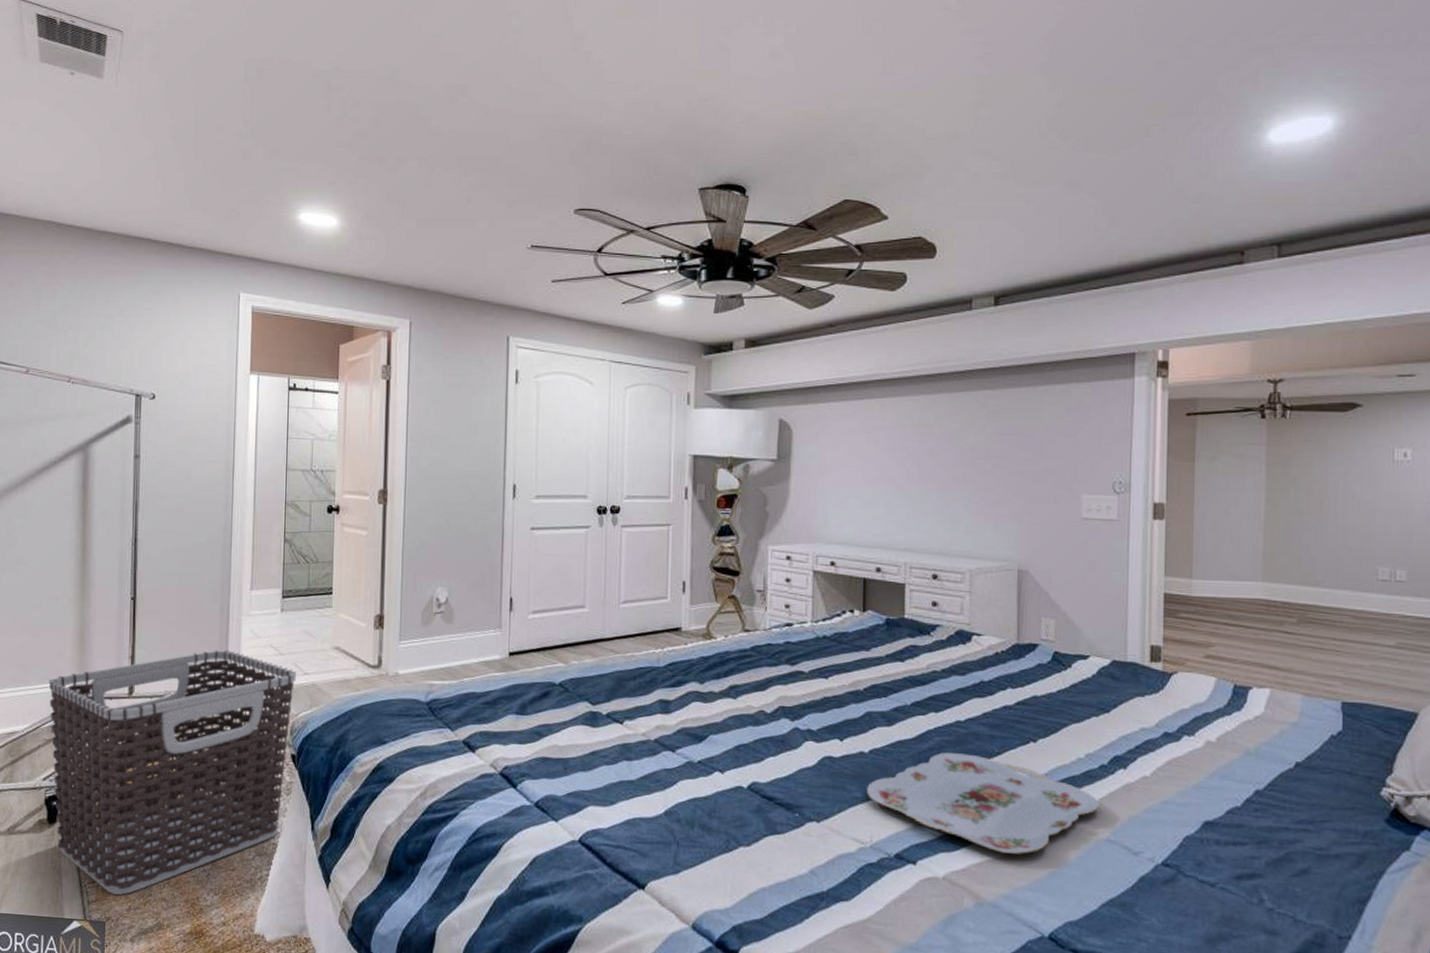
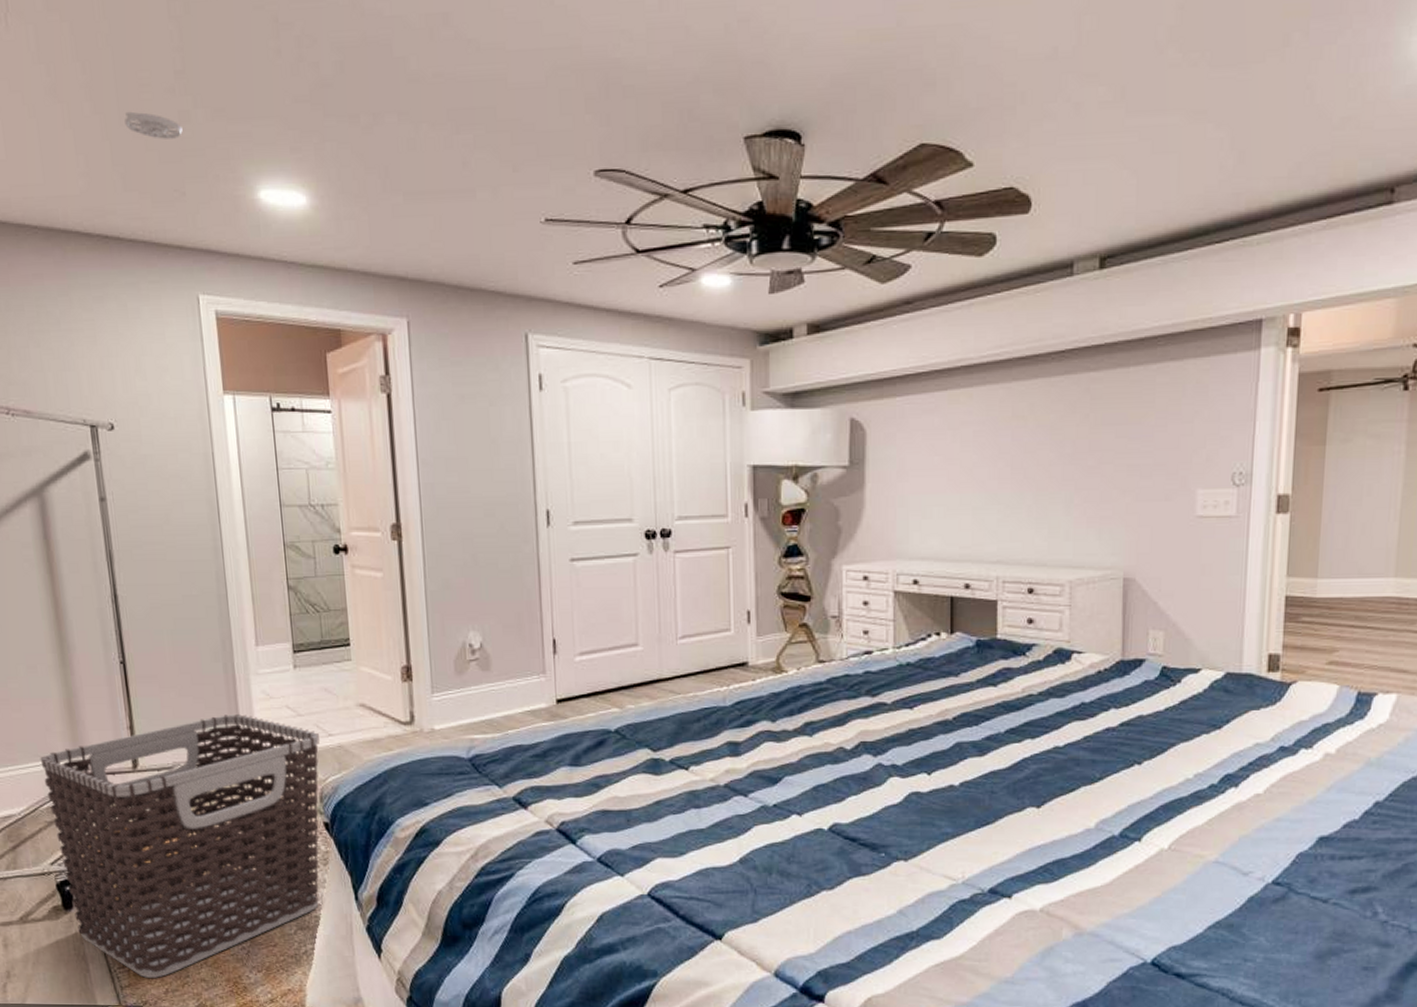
smoke detector: none [199,148,244,171] -> present [124,111,183,139]
serving tray: present [867,752,1101,854] -> none [958,781,1209,881]

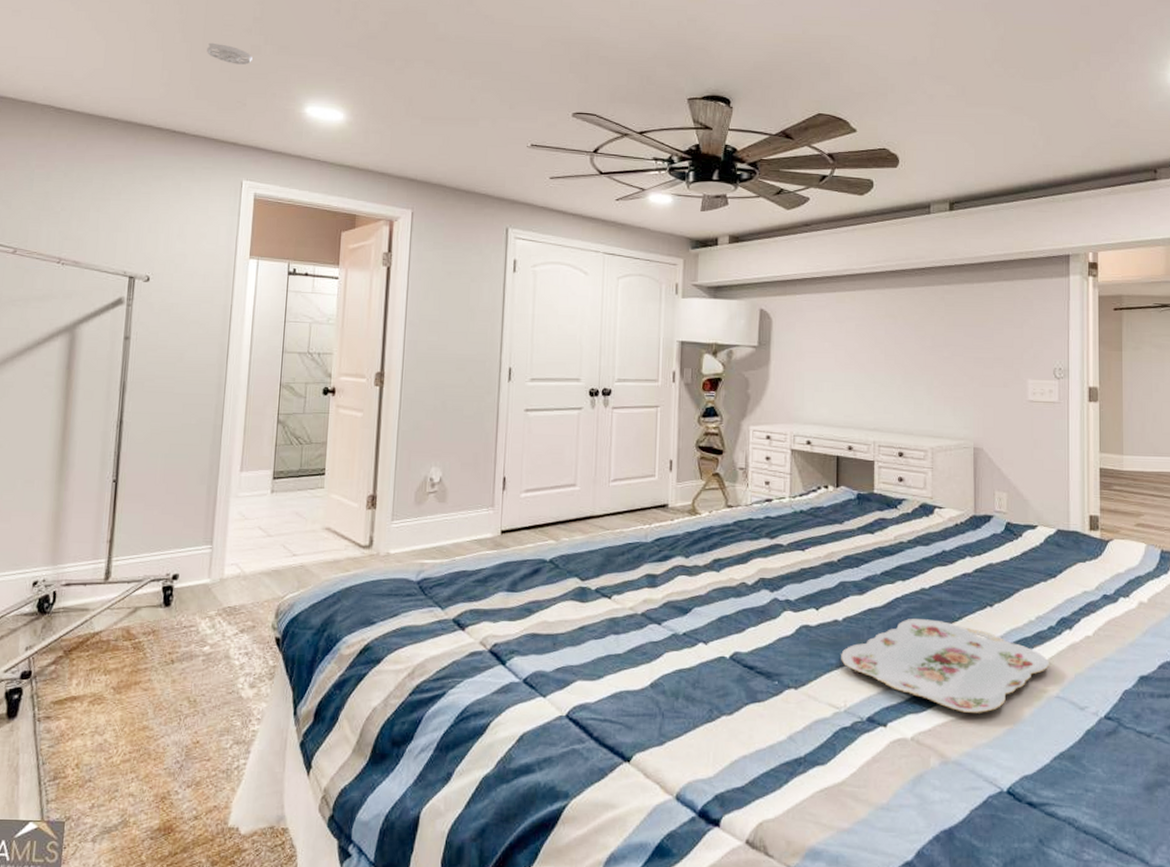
clothes hamper: present [40,713,320,978] -> none [16,532,284,792]
serving tray: none [958,781,1209,881] -> present [841,619,1050,713]

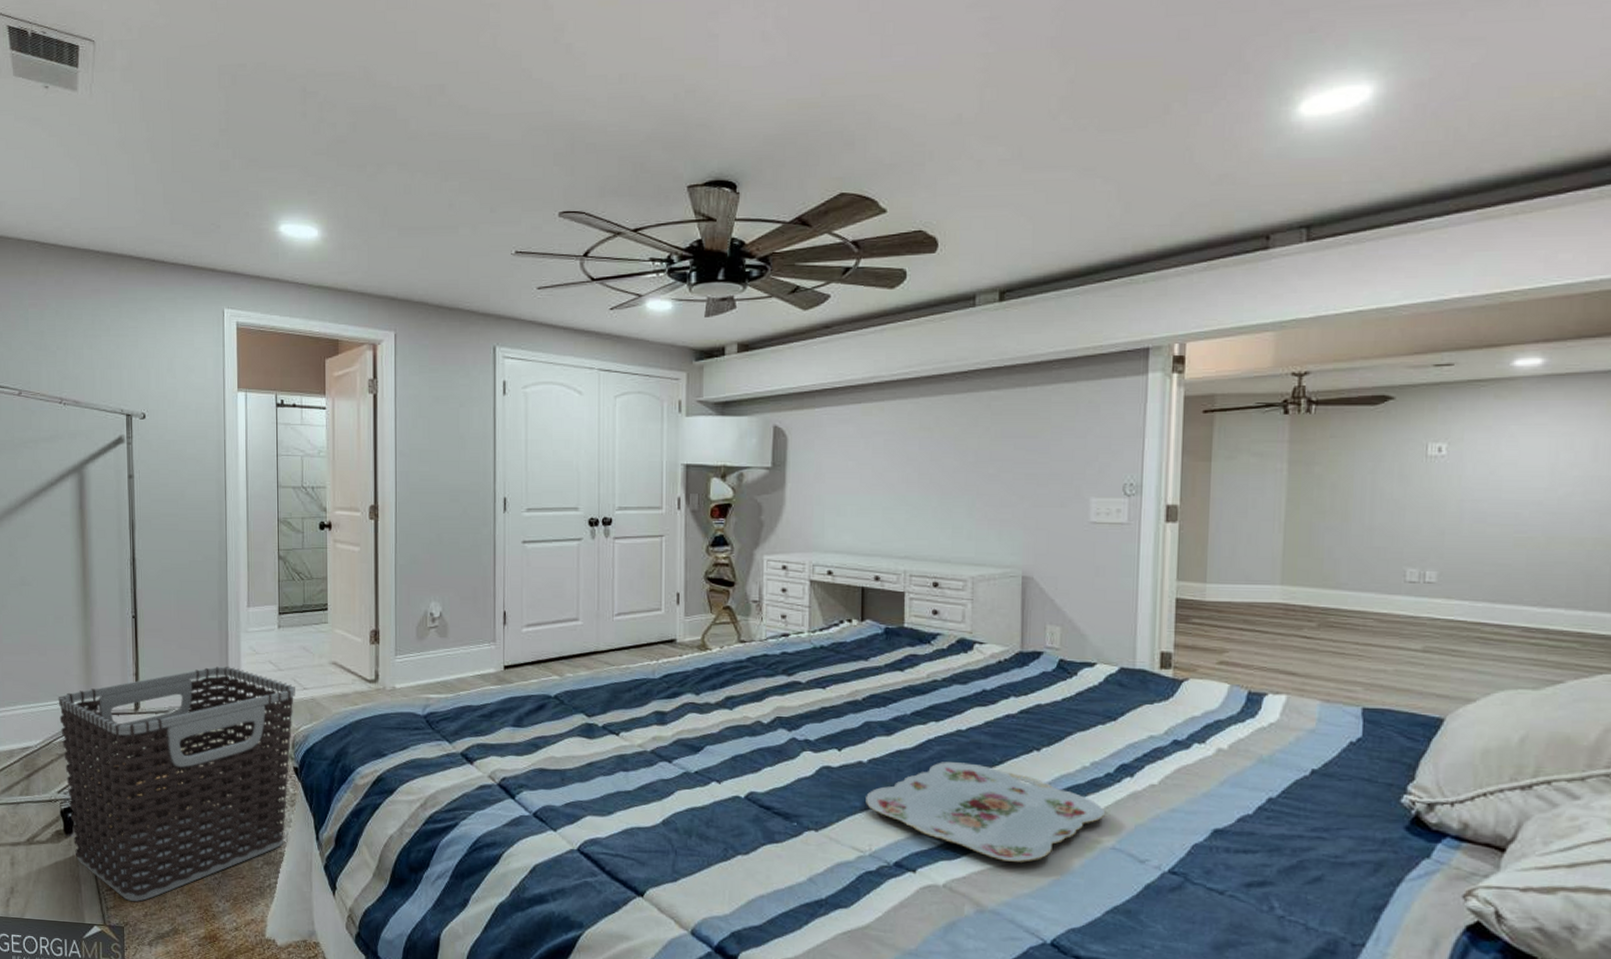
clothes hamper: none [16,532,284,792] -> present [58,666,295,902]
smoke detector: present [207,42,252,65] -> none [177,161,222,183]

